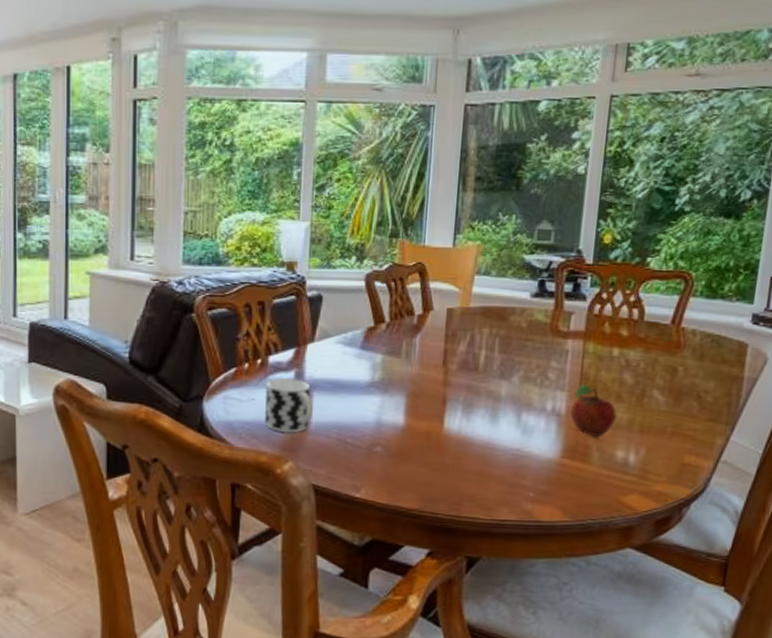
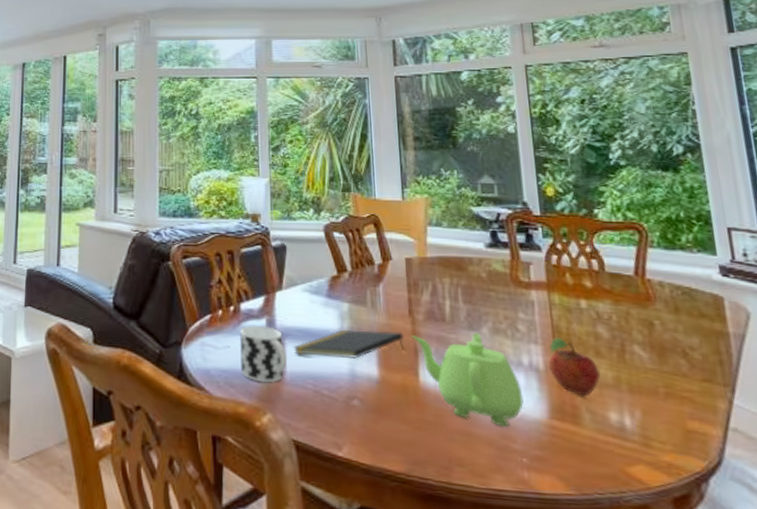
notepad: none [321,380,435,408] -> present [294,329,405,358]
teapot: none [442,380,541,466] -> present [411,332,524,426]

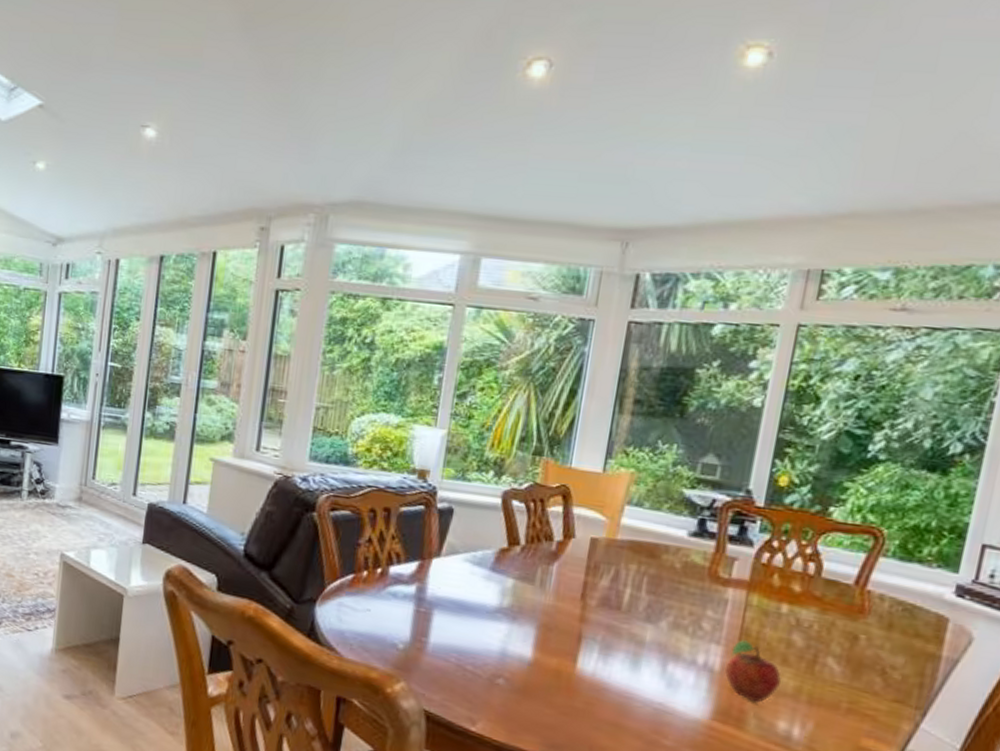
cup: present [239,325,288,383] -> none [379,590,434,652]
notepad: present [294,329,405,358] -> none [441,606,571,638]
teapot: present [411,332,524,426] -> none [578,620,688,722]

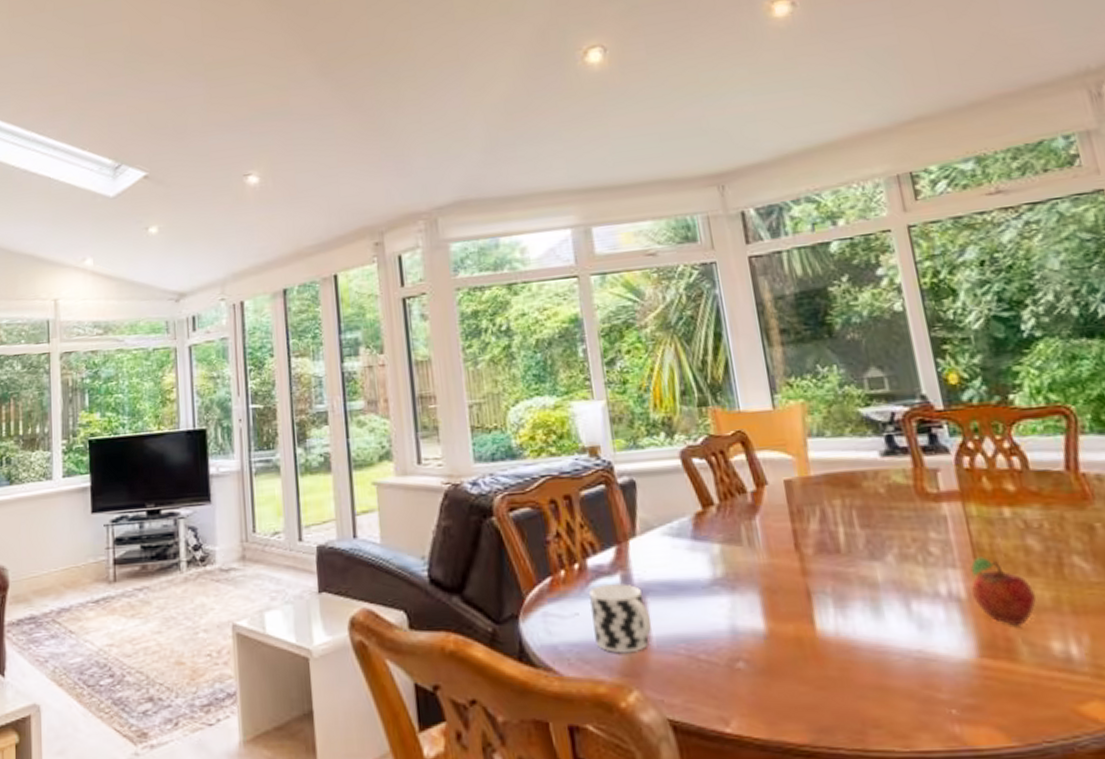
cup: none [379,590,434,652] -> present [588,584,652,654]

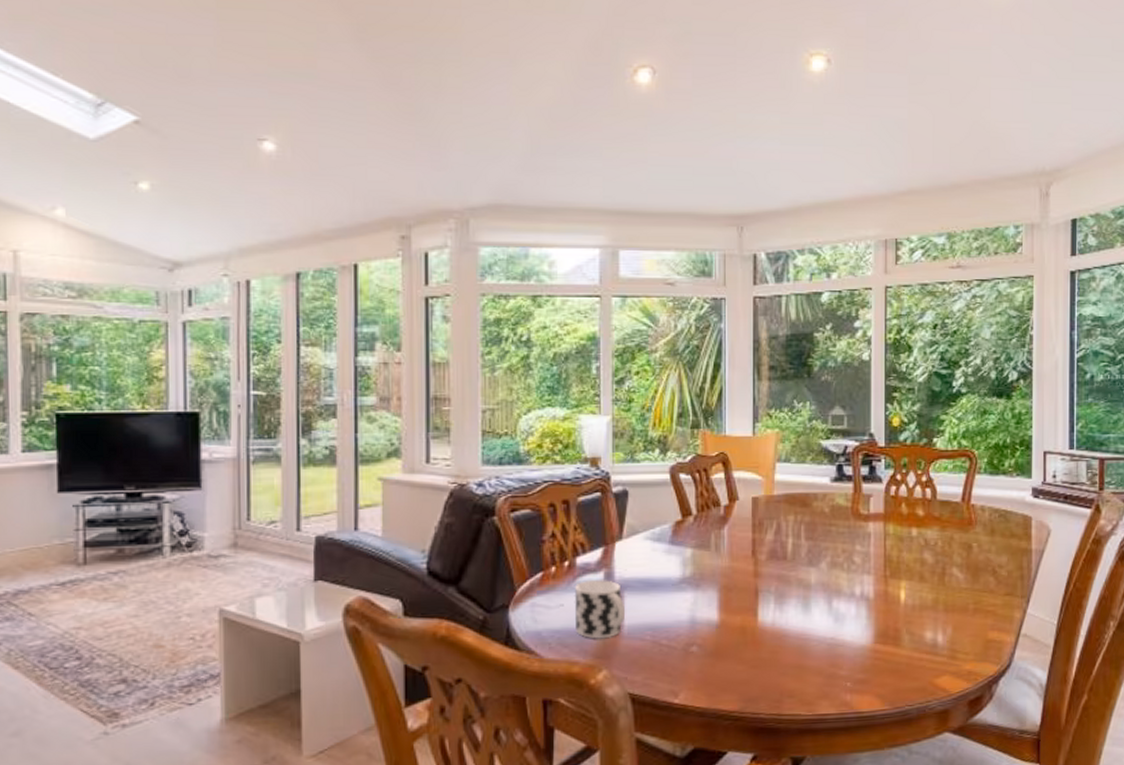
fruit: present [969,557,1036,626] -> none [879,566,921,620]

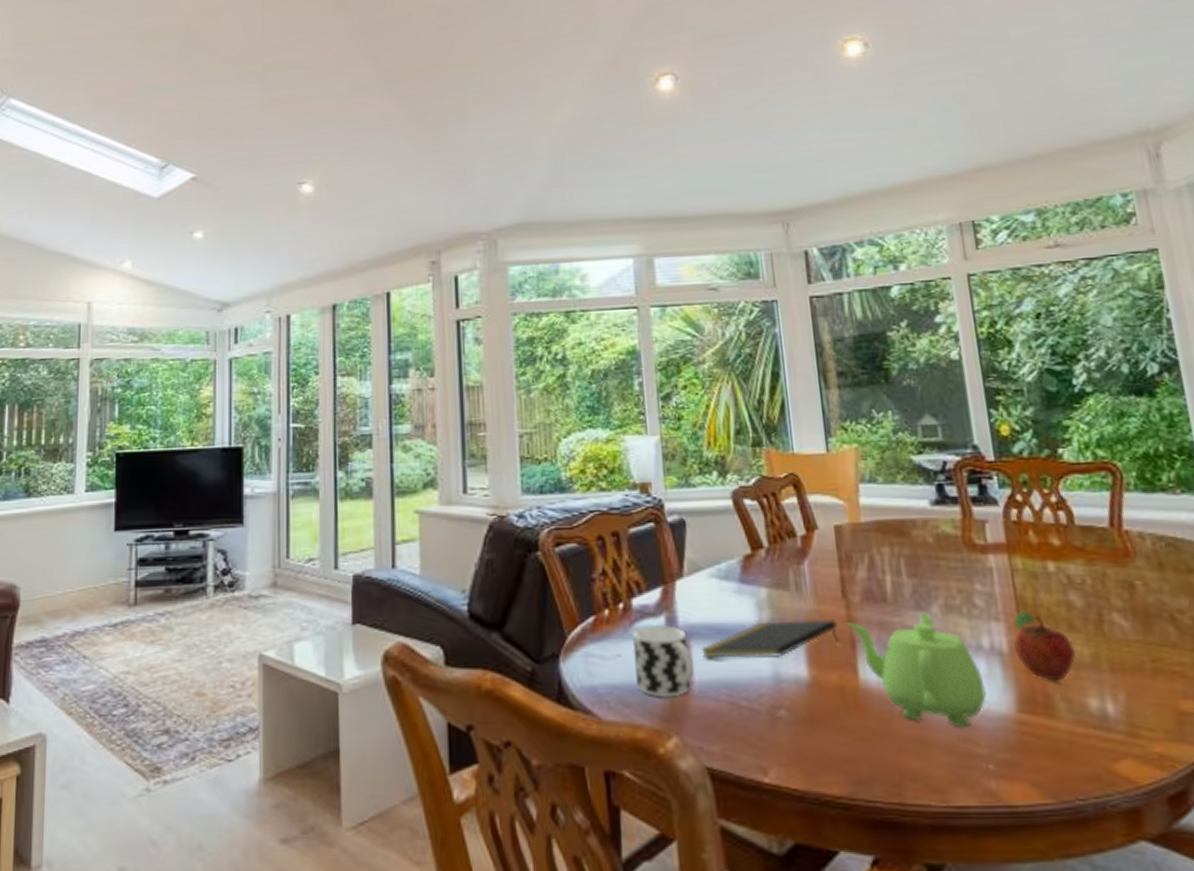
notepad: none [633,574,746,607] -> present [701,619,839,659]
teapot: none [753,567,853,655] -> present [847,612,987,727]
fruit: none [879,566,921,620] -> present [1013,611,1076,681]

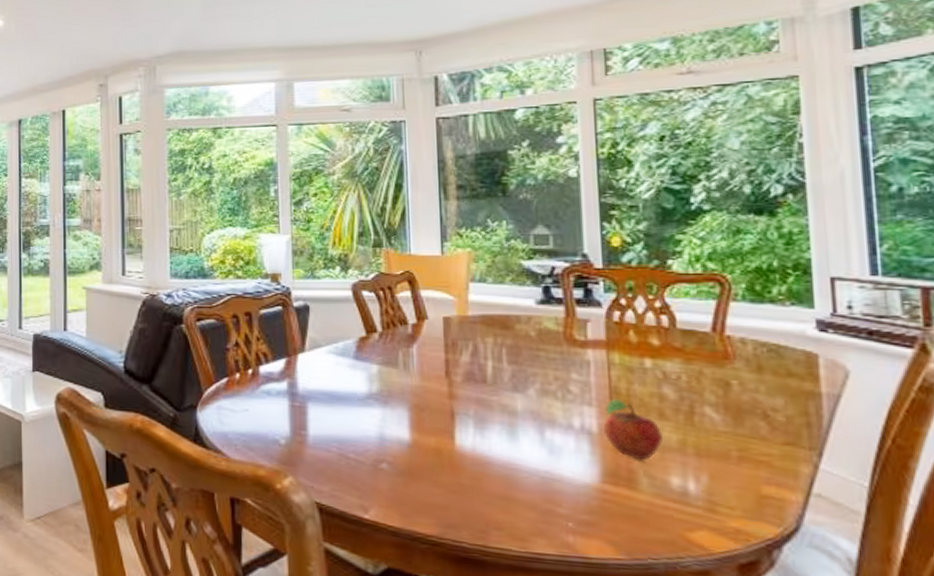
cup: present [632,625,695,698] -> none [258,389,311,446]
notepad: present [701,619,839,659] -> none [317,392,440,421]
teapot: present [847,612,987,727] -> none [448,394,572,490]

